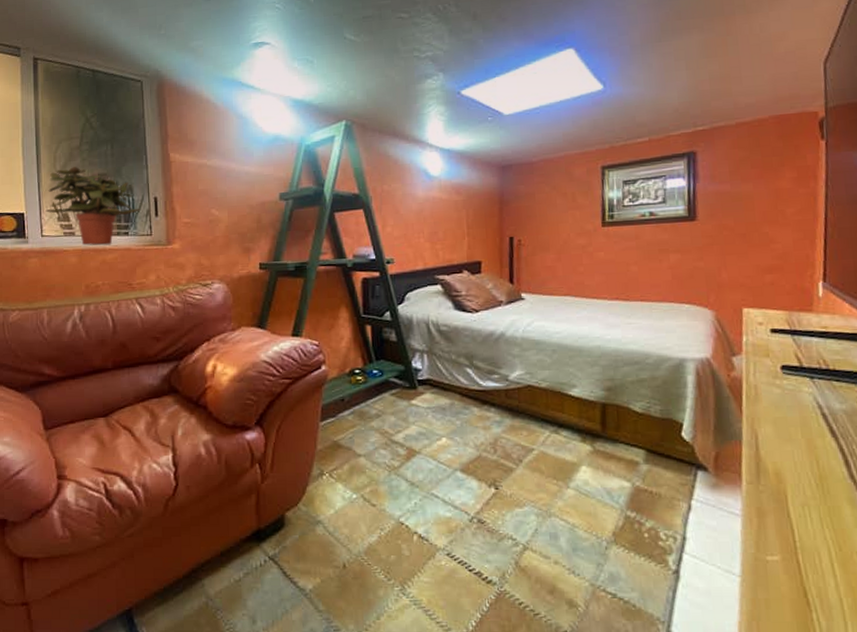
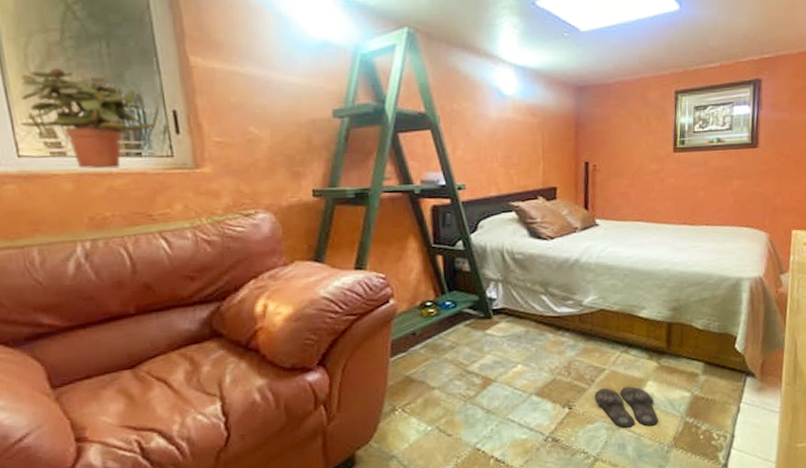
slippers: none [523,469,594,517] -> present [595,386,658,429]

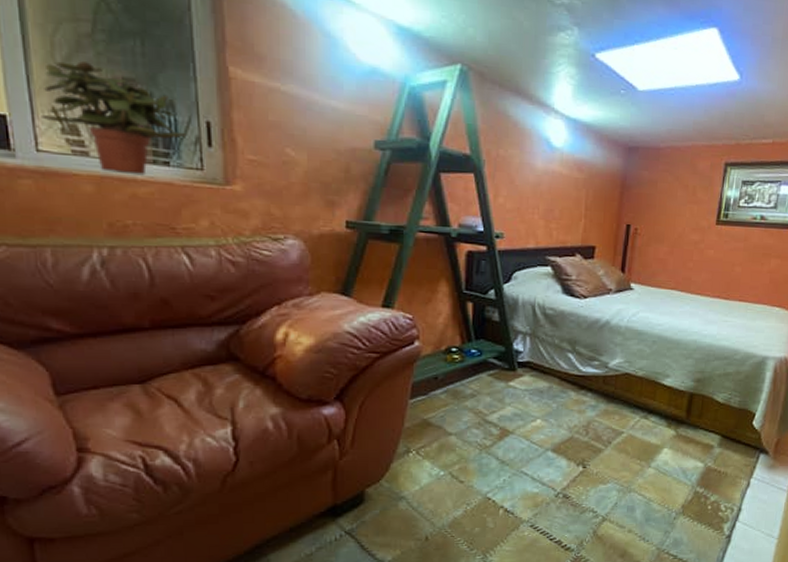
slippers: present [595,386,658,429] -> none [610,451,669,492]

